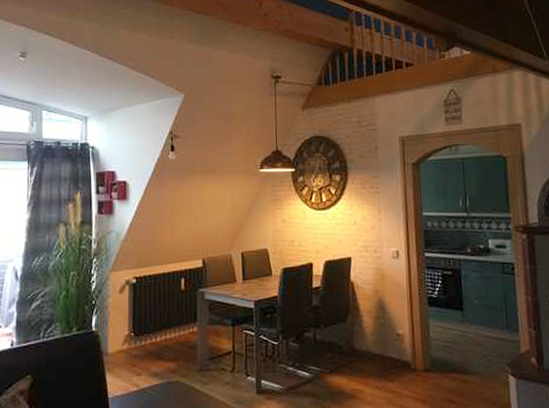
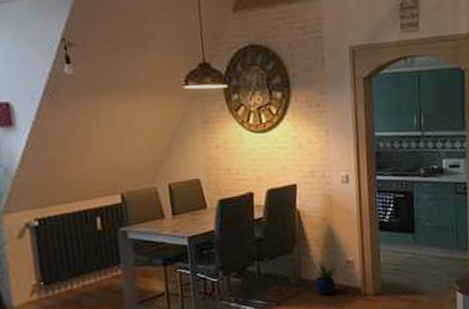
potted plant: none [364,332,388,366] -> present [313,260,337,294]

